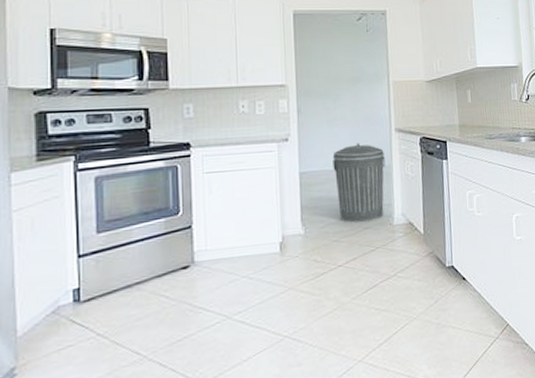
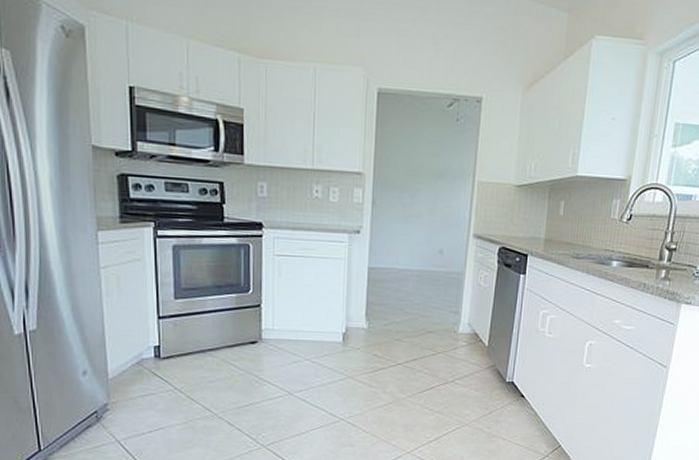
trash can: present [332,143,385,224] -> none [403,244,459,327]

